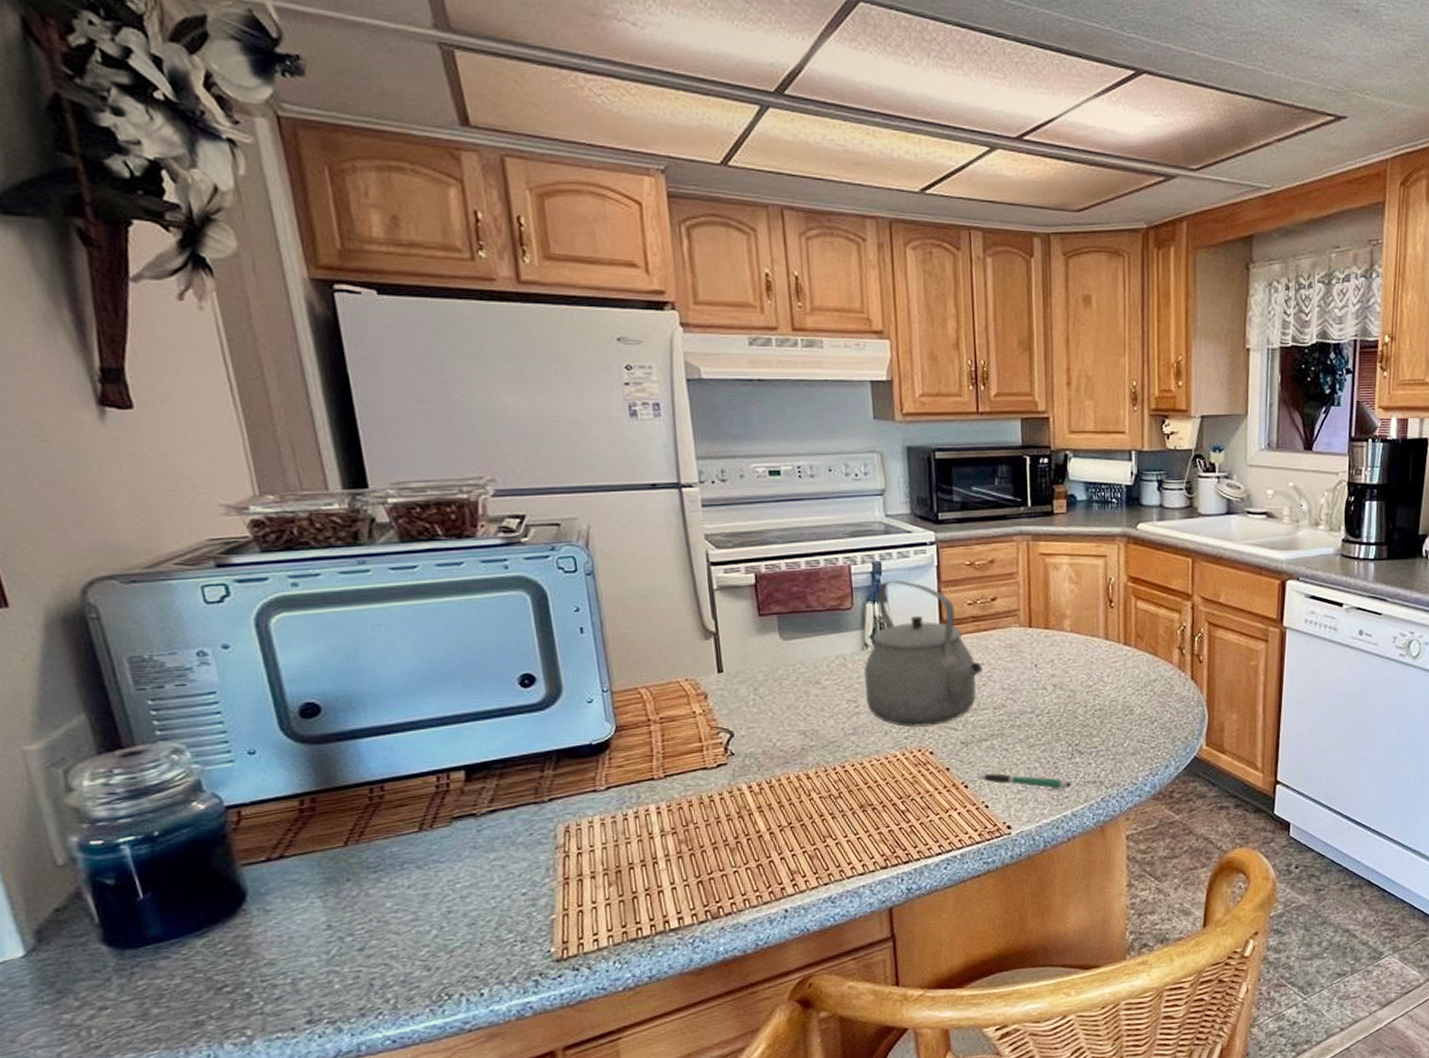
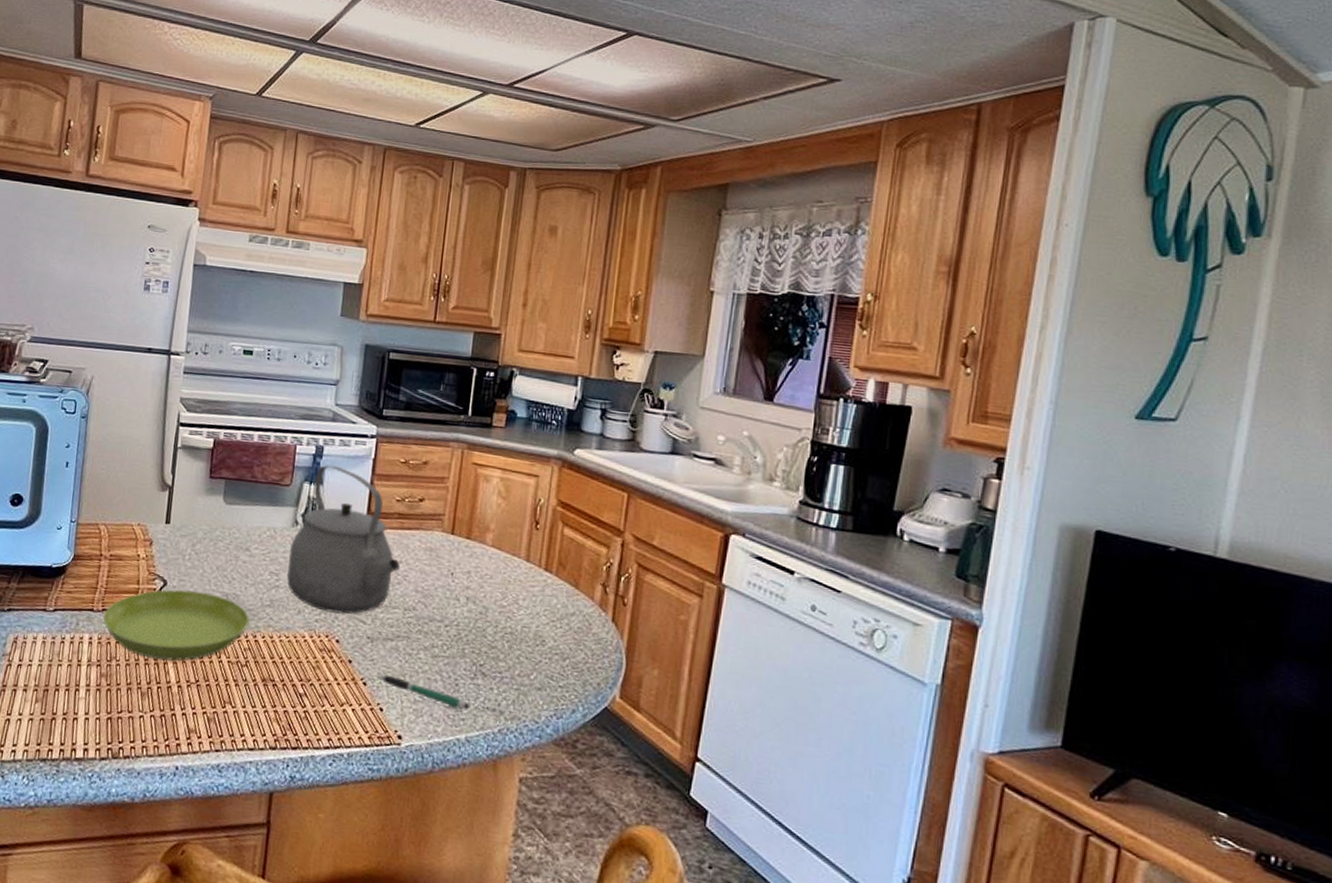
saucer: none [667,734,834,814] -> present [102,589,250,662]

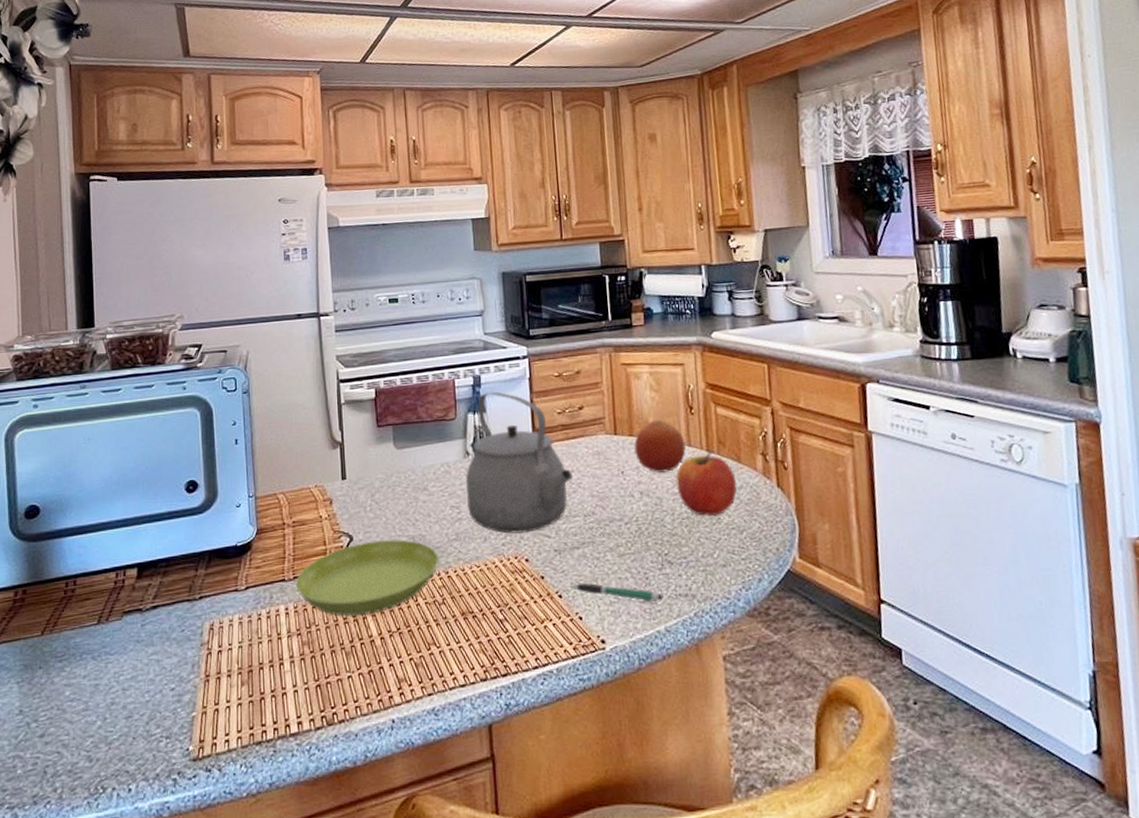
fruit: none [468,528,524,583] -> present [633,420,686,473]
apple: none [505,570,570,638] -> present [676,451,737,517]

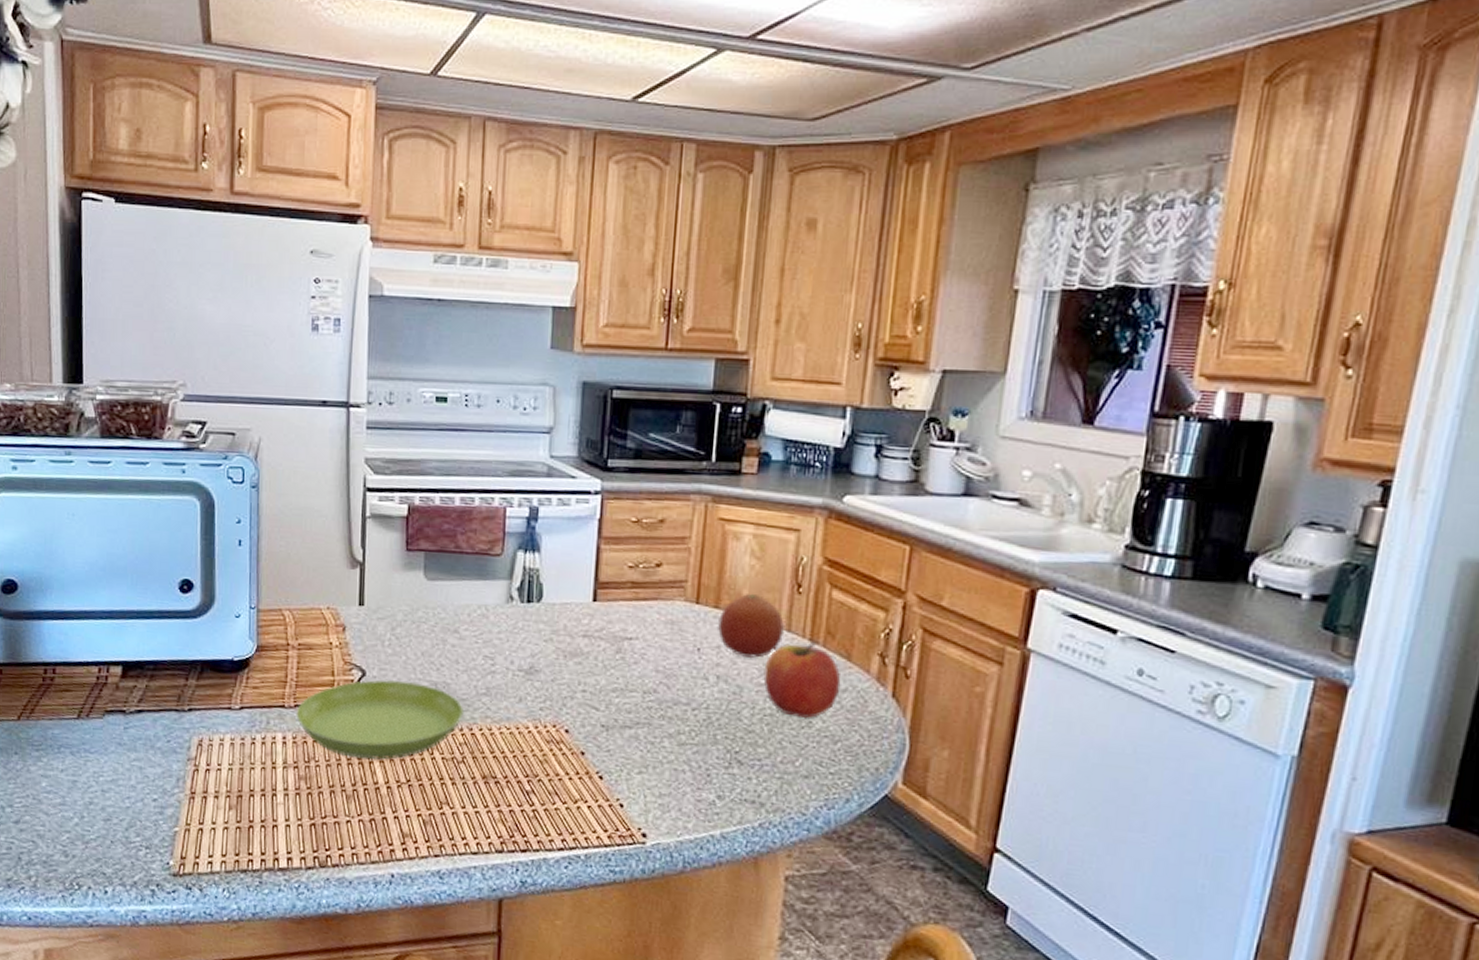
tea kettle: present [466,391,573,534] -> none [504,528,636,701]
pen: present [570,582,664,604] -> none [614,766,725,805]

